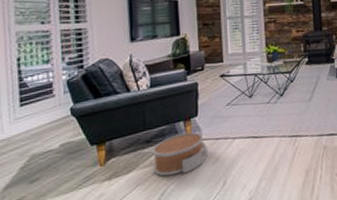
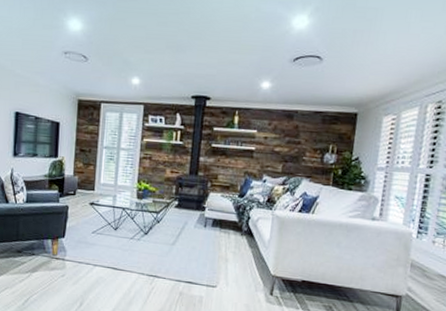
basket: present [152,132,208,177] -> none [20,250,70,288]

